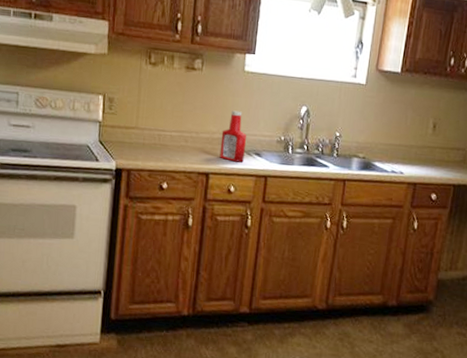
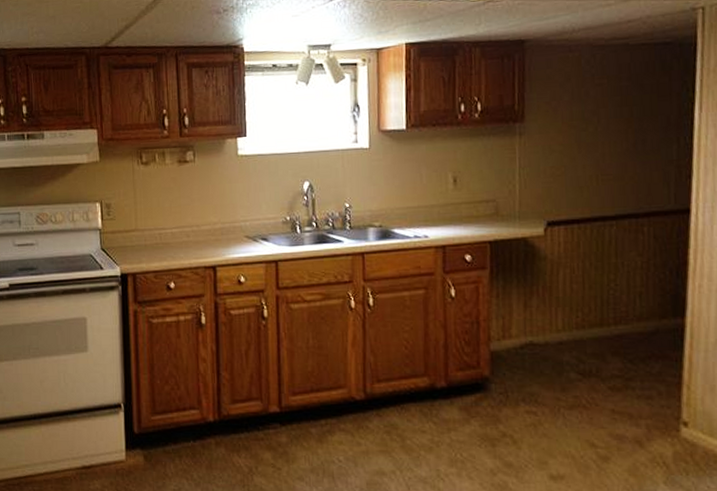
ketchup bottle: present [219,110,246,163] -> none [223,197,250,251]

